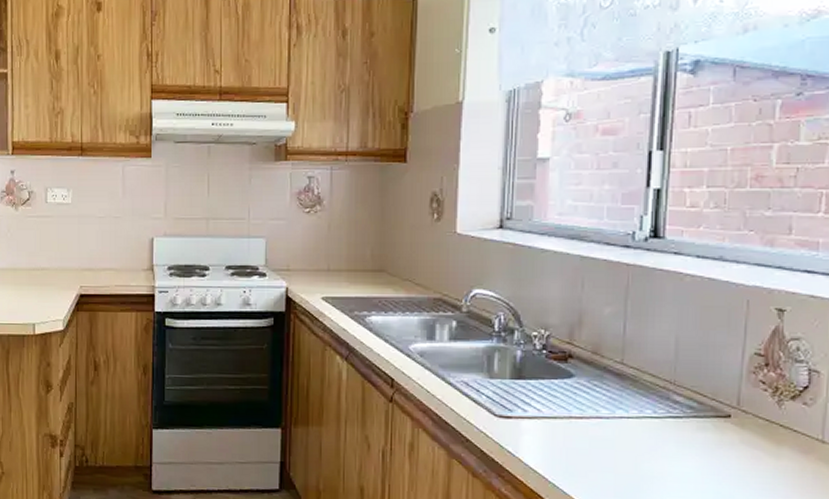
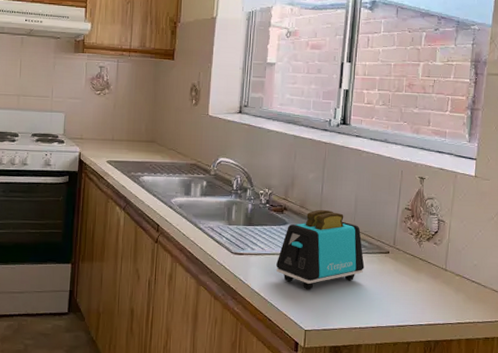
toaster: none [559,356,693,466] -> present [276,209,365,289]

